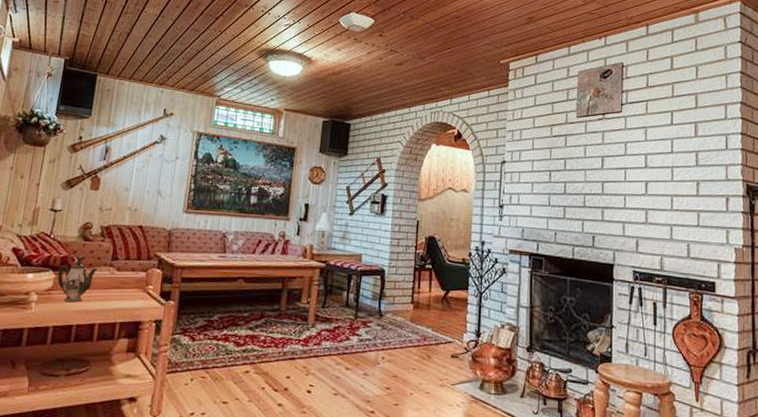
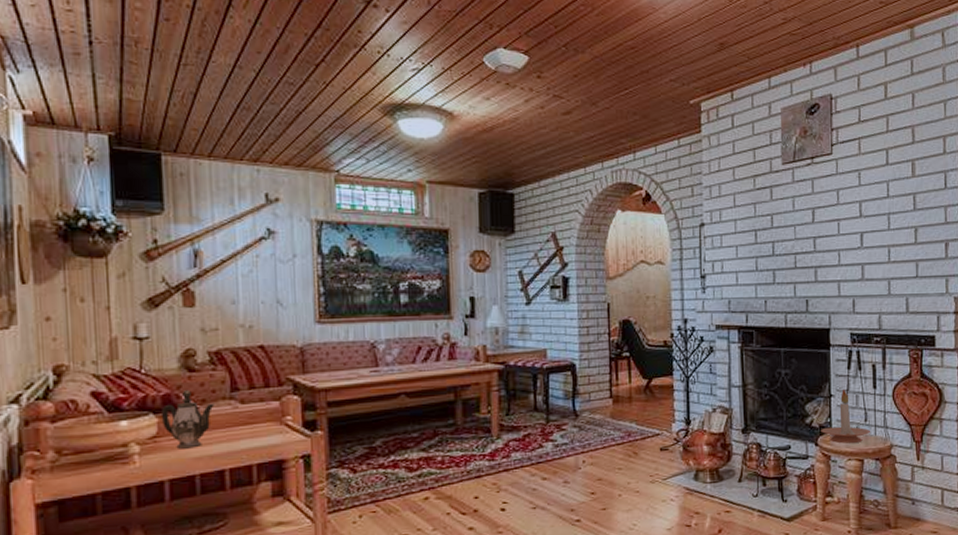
candle holder: none [601,321,651,376] -> present [821,388,871,444]

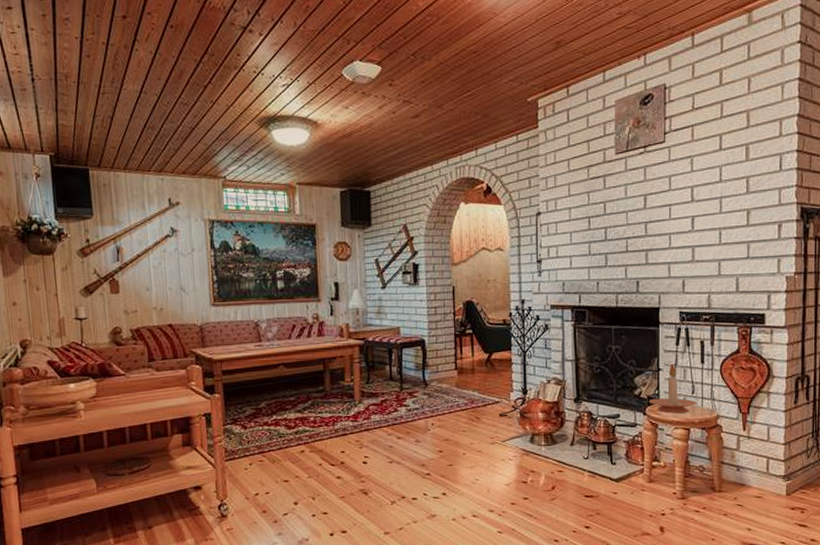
teapot: present [162,390,214,449] -> none [99,360,137,407]

